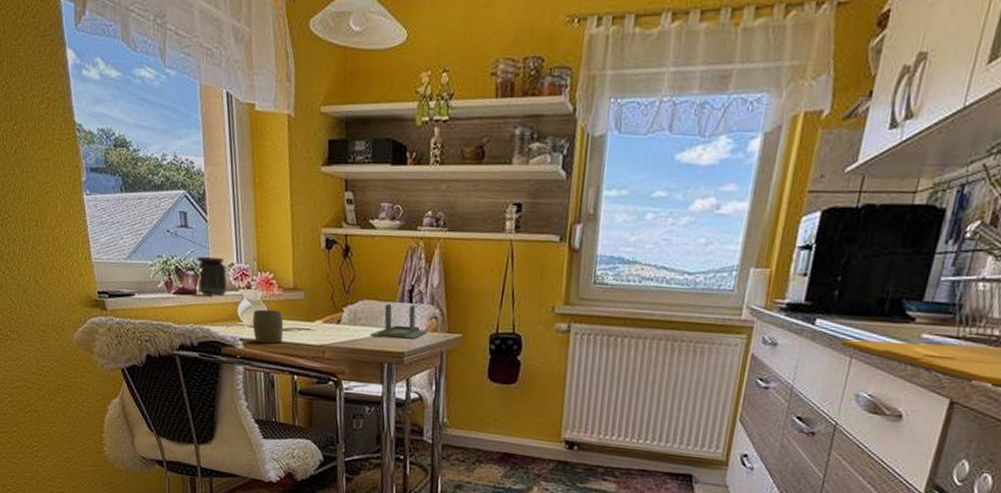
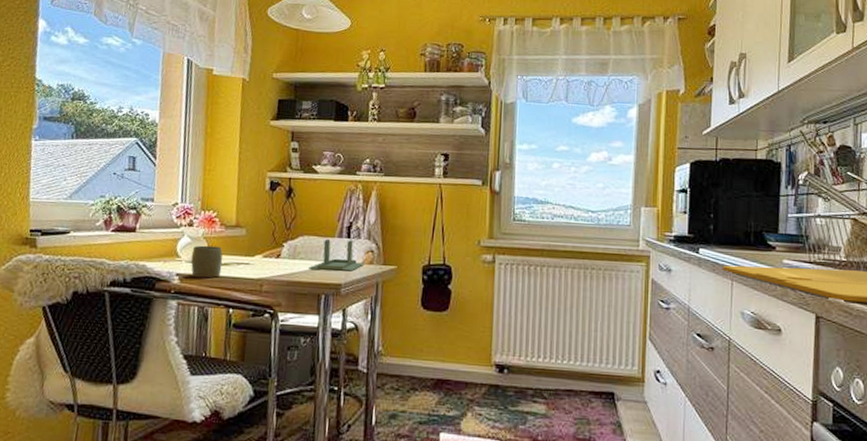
jar: present [197,256,227,297] -> none [139,196,170,234]

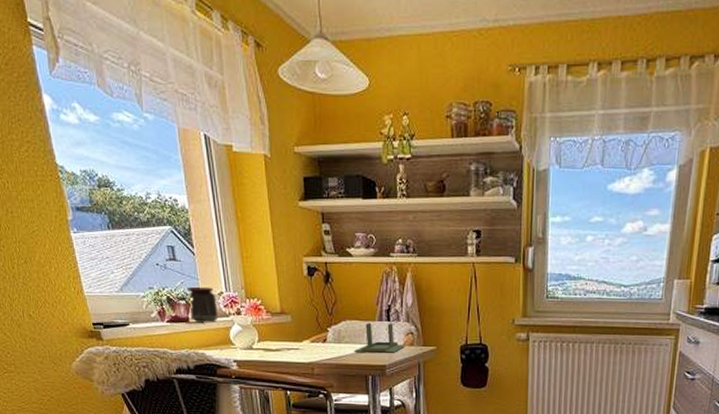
jar: none [139,196,170,234] -> present [188,286,219,323]
mug: present [190,245,223,278] -> none [244,332,274,364]

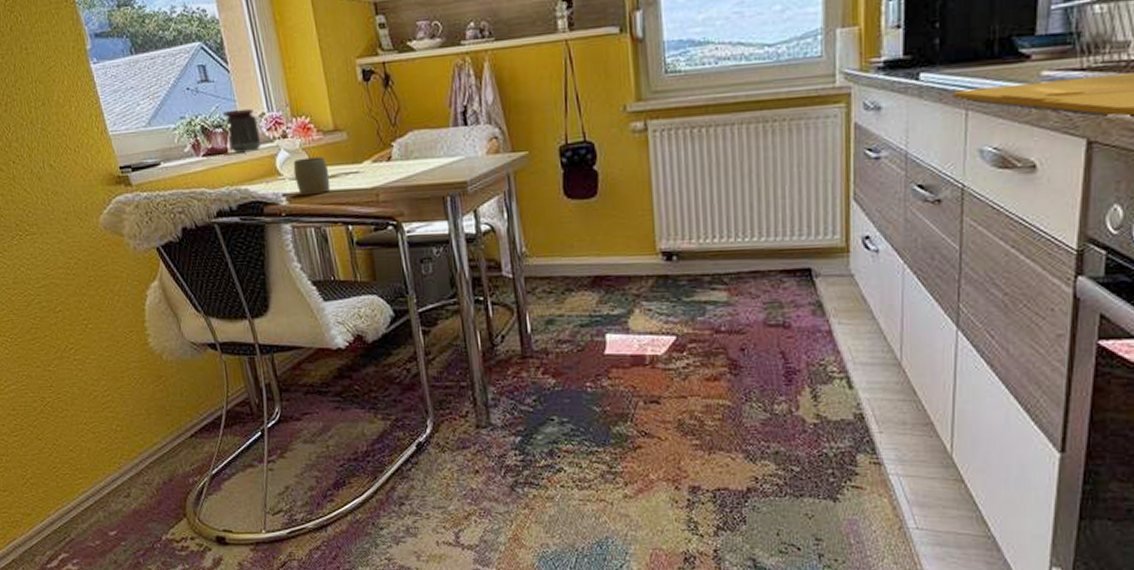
mug: none [244,332,274,364] -> present [293,156,331,196]
napkin holder: present [354,322,406,353] -> none [426,128,490,170]

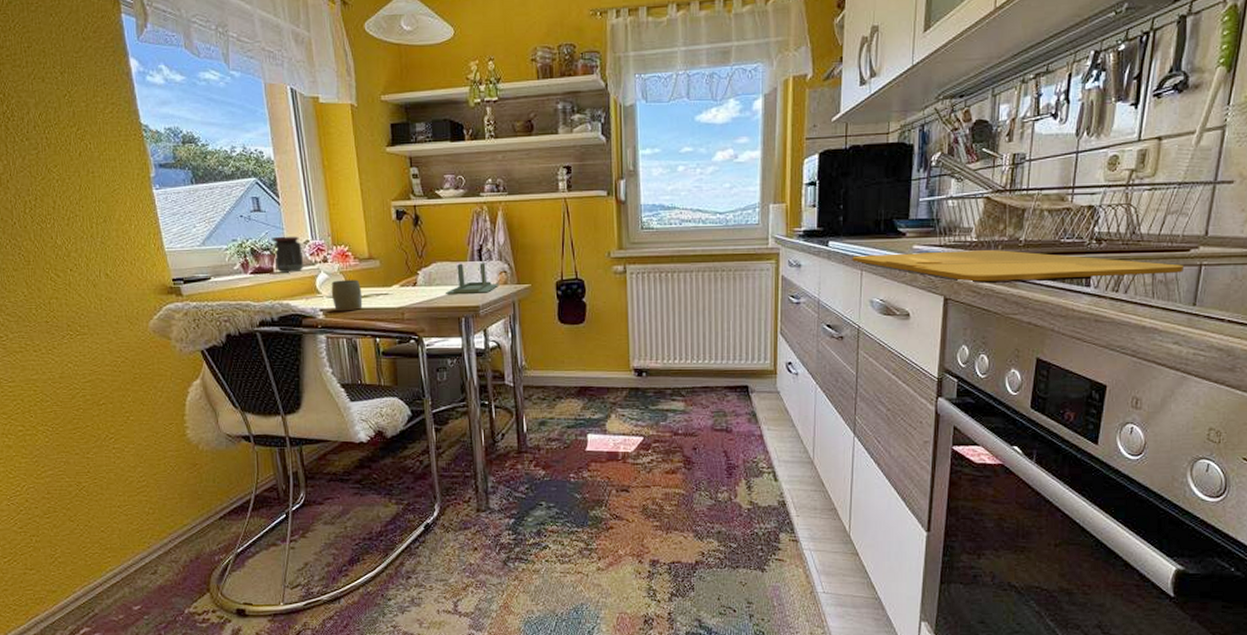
napkin holder: none [426,128,490,170] -> present [446,263,500,295]

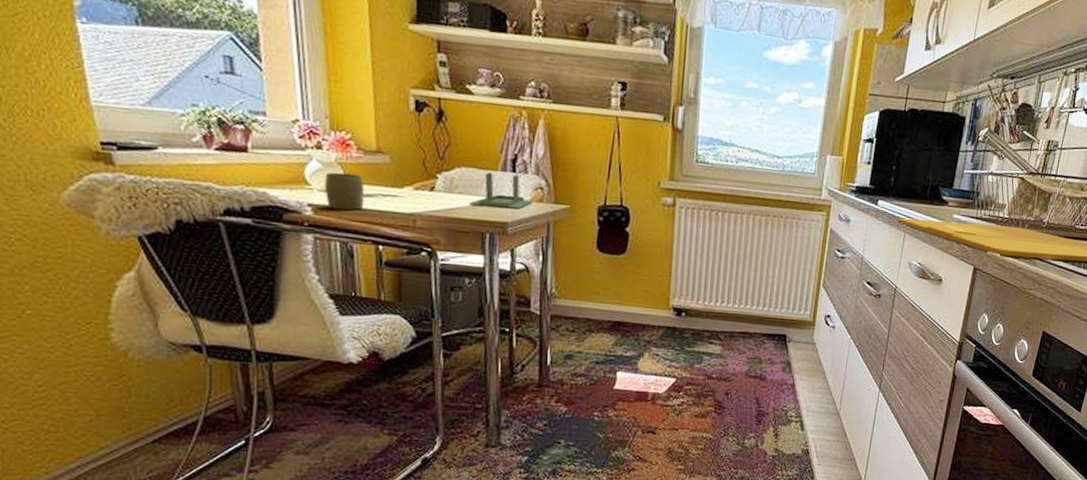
jar: present [272,236,304,273] -> none [248,109,290,157]

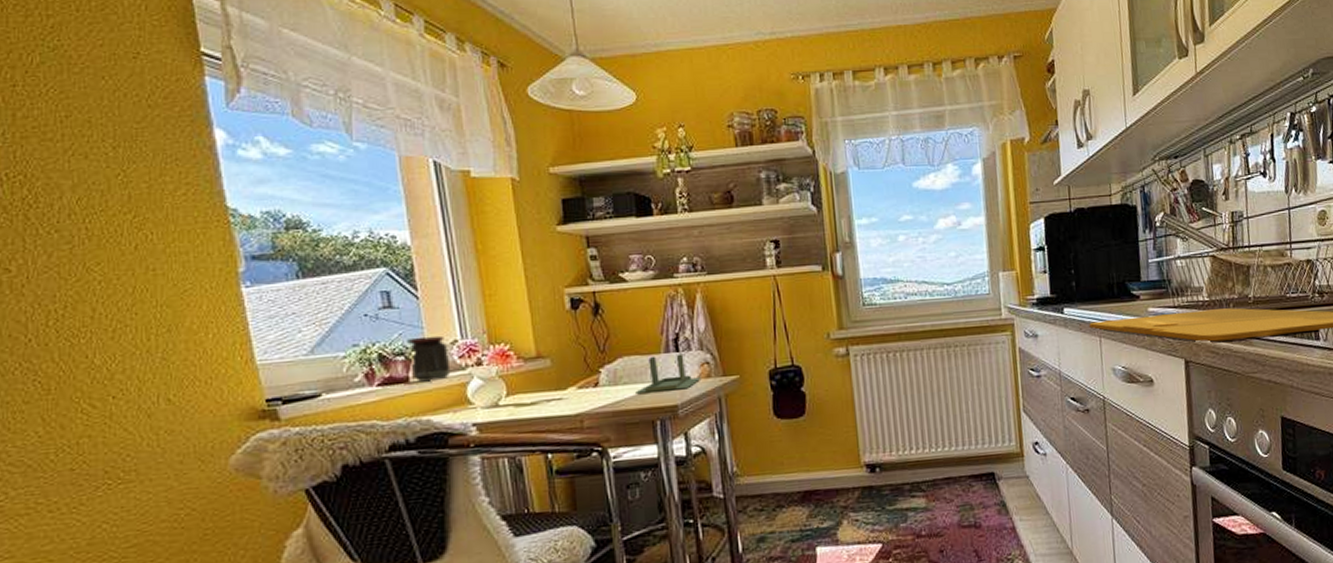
jar: none [248,109,290,157] -> present [408,335,451,382]
mug: present [324,172,365,211] -> none [487,384,529,425]

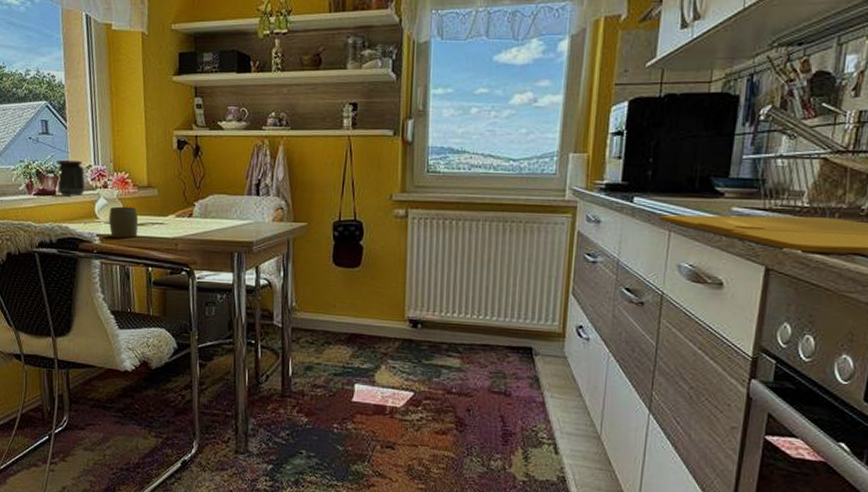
mug: none [487,384,529,425] -> present [108,206,139,238]
napkin holder: present [635,354,702,395] -> none [220,197,275,229]

